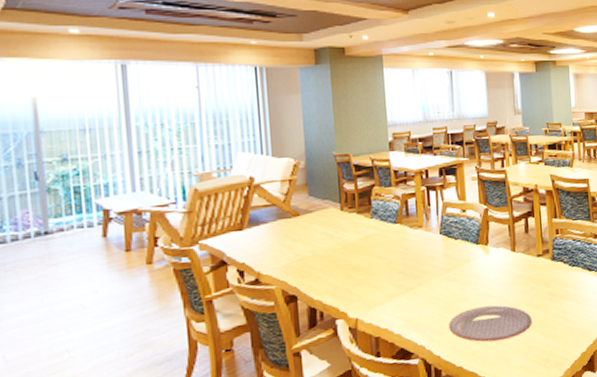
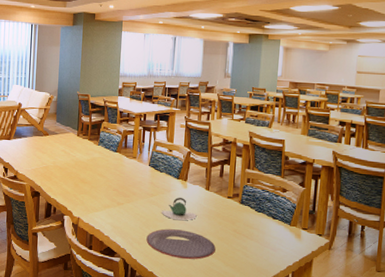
teapot: none [462,266,505,295] -> present [161,198,197,220]

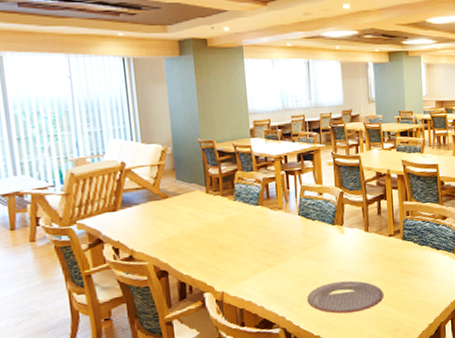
teapot: present [161,198,197,220] -> none [319,245,359,271]

